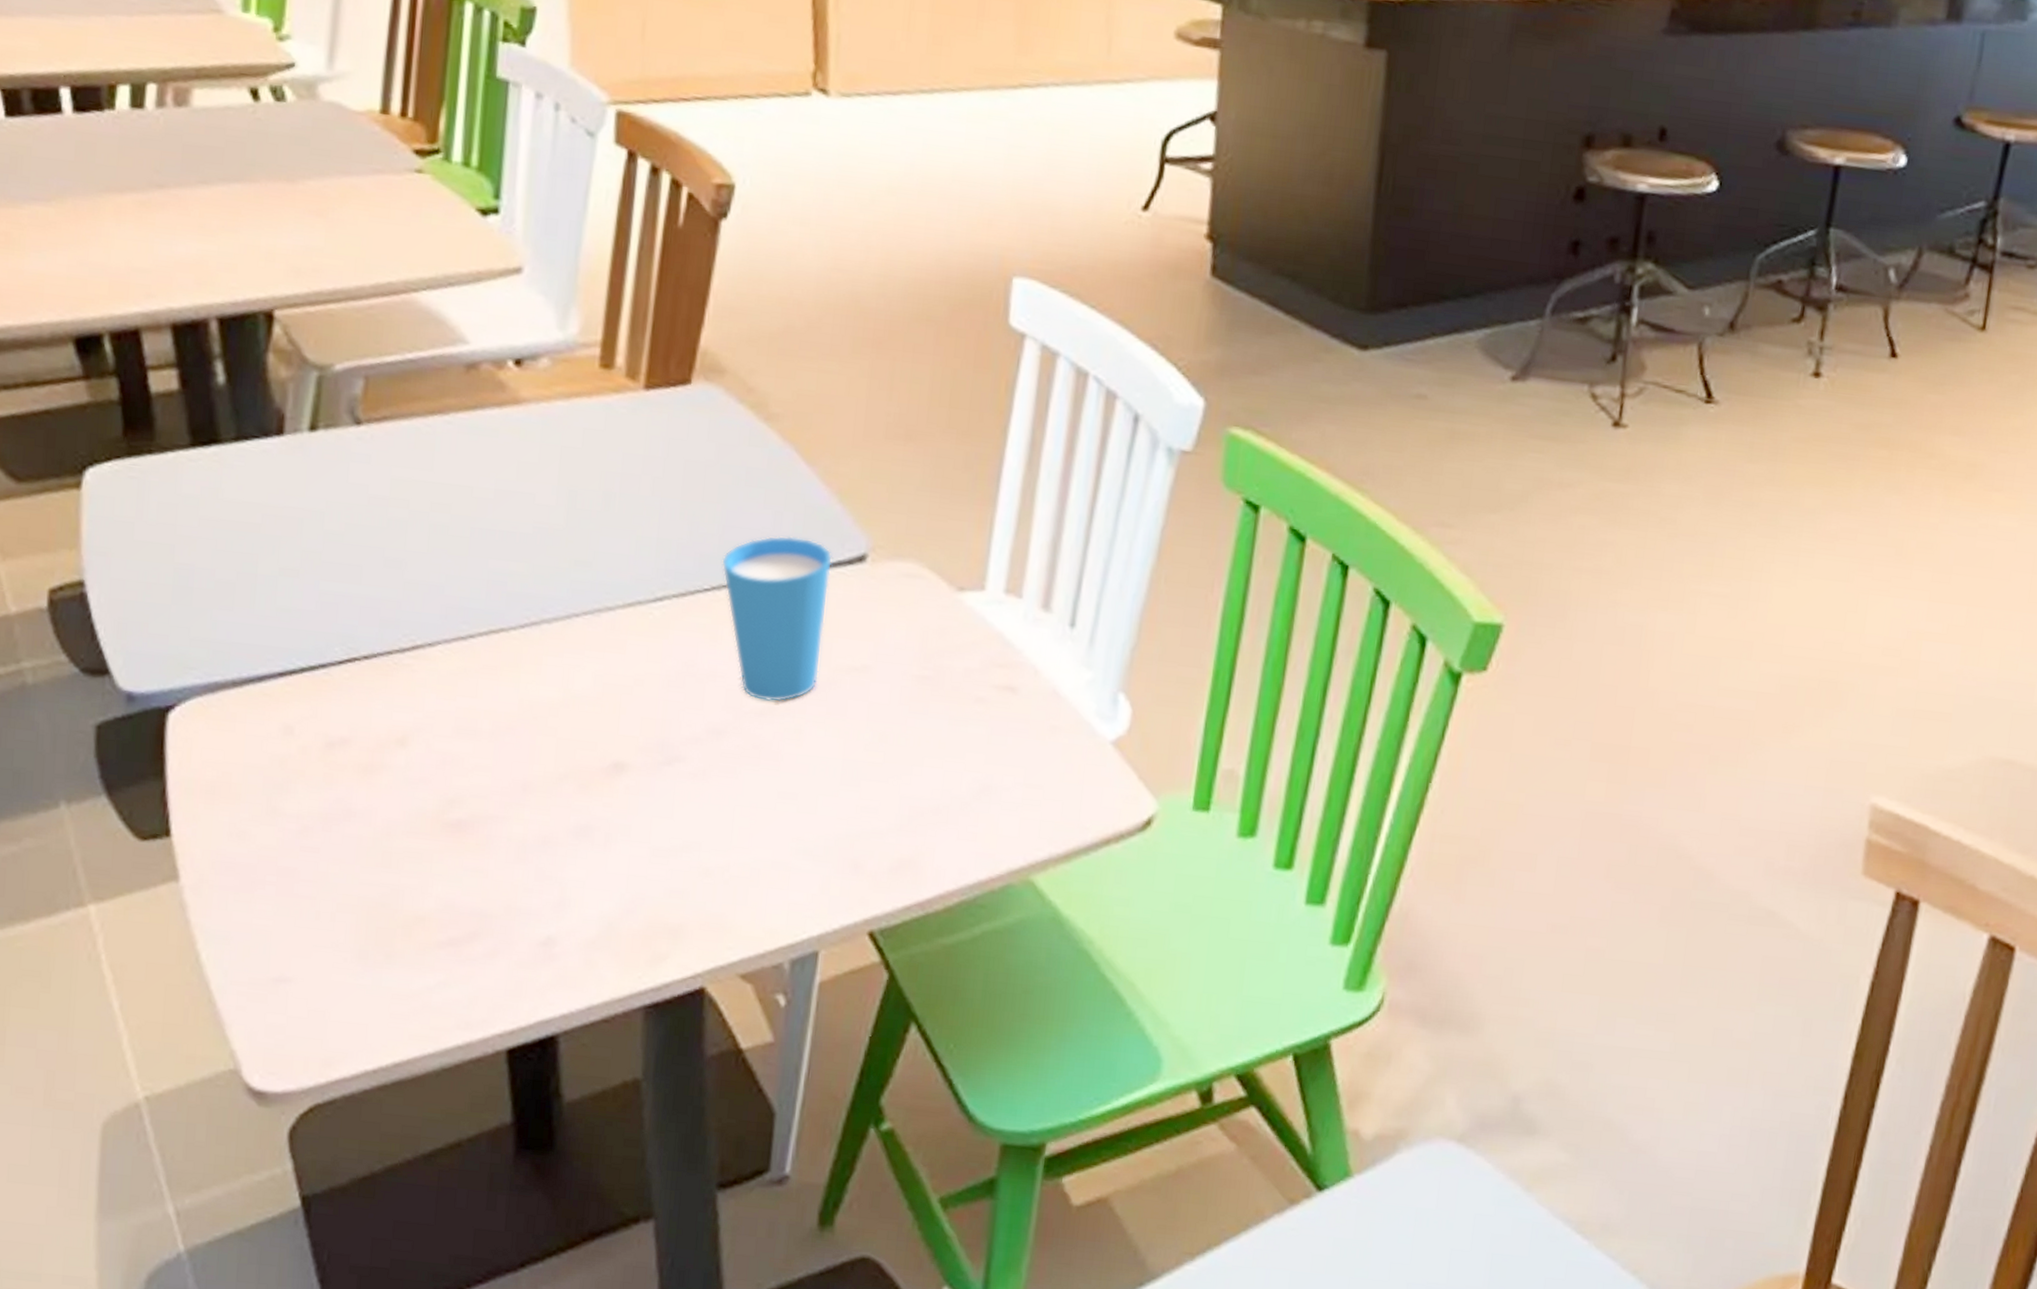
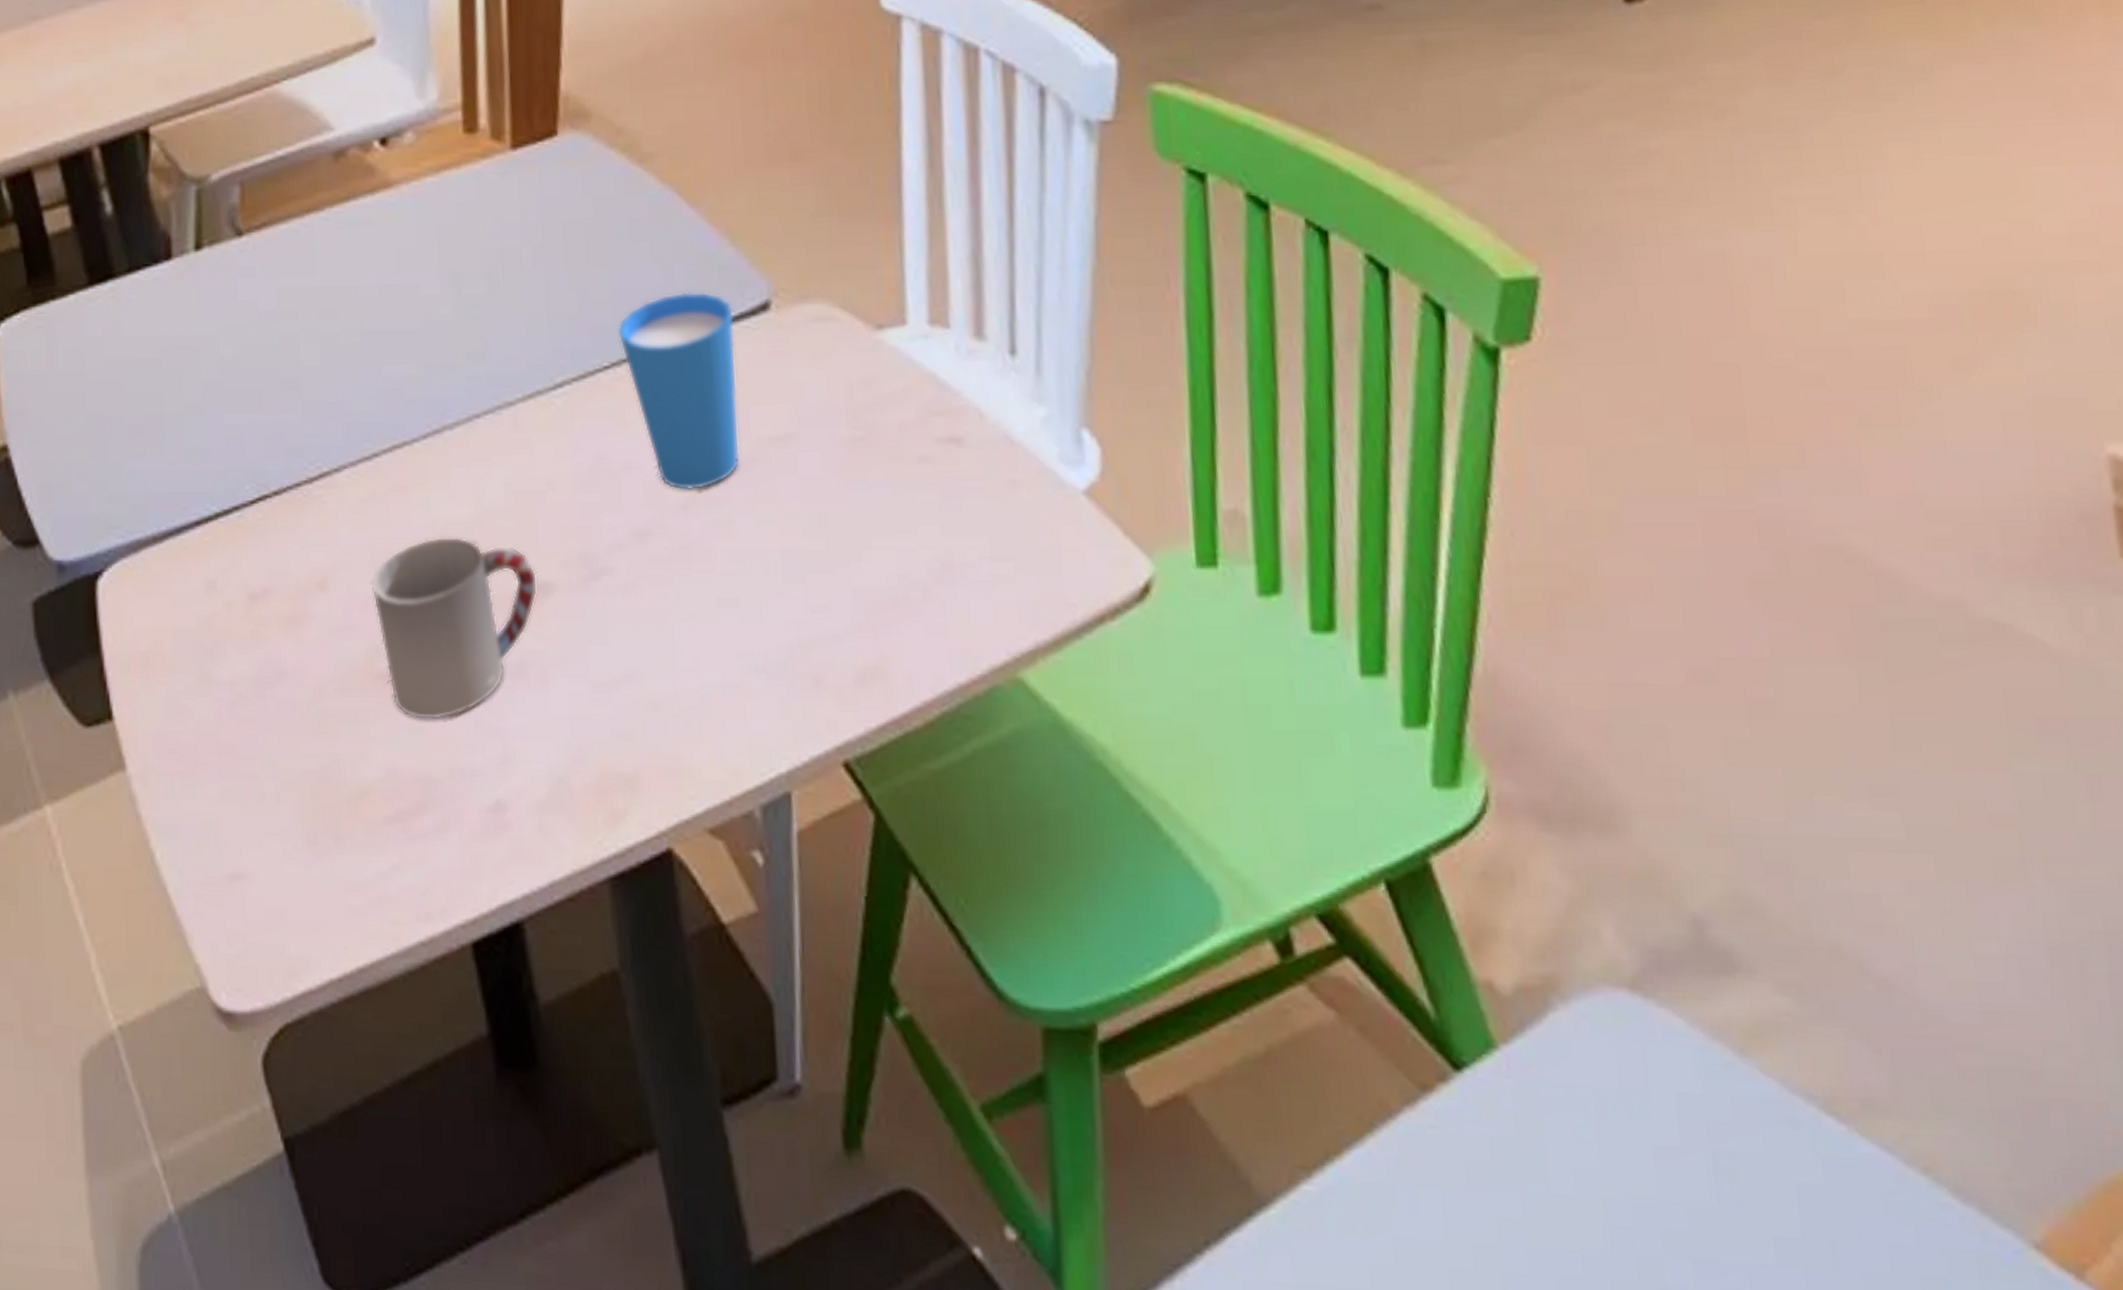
cup: none [451,713,613,866] -> present [371,536,537,721]

